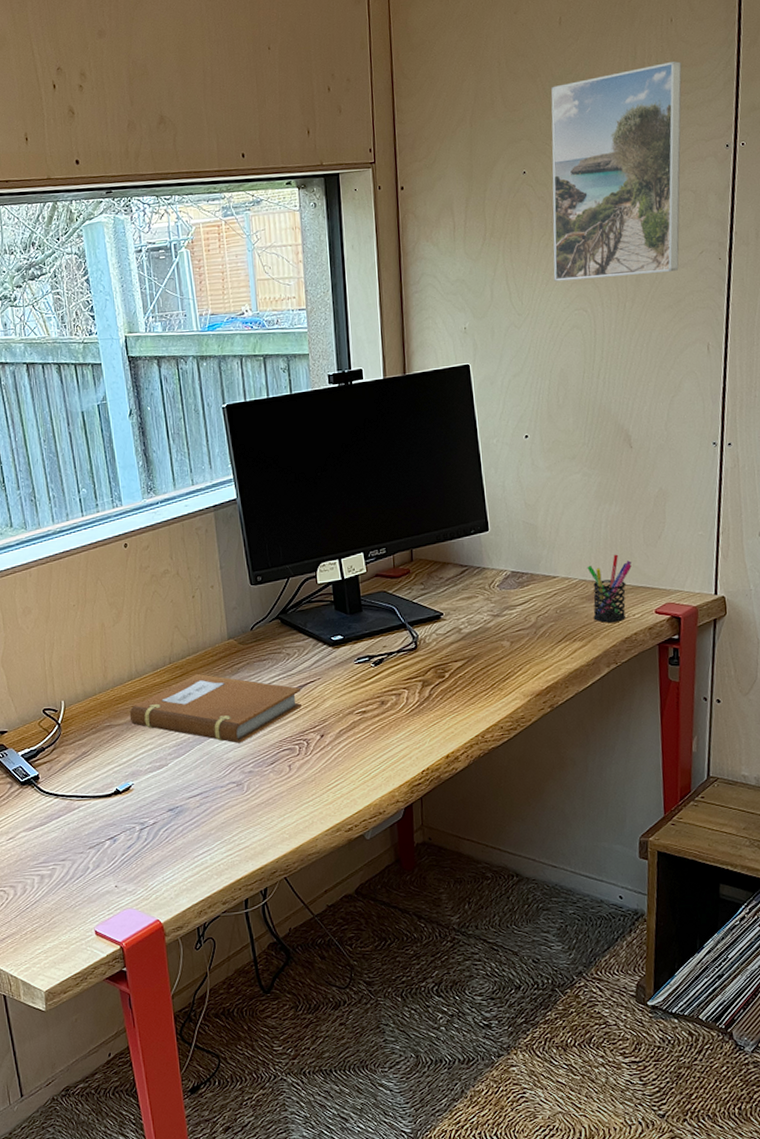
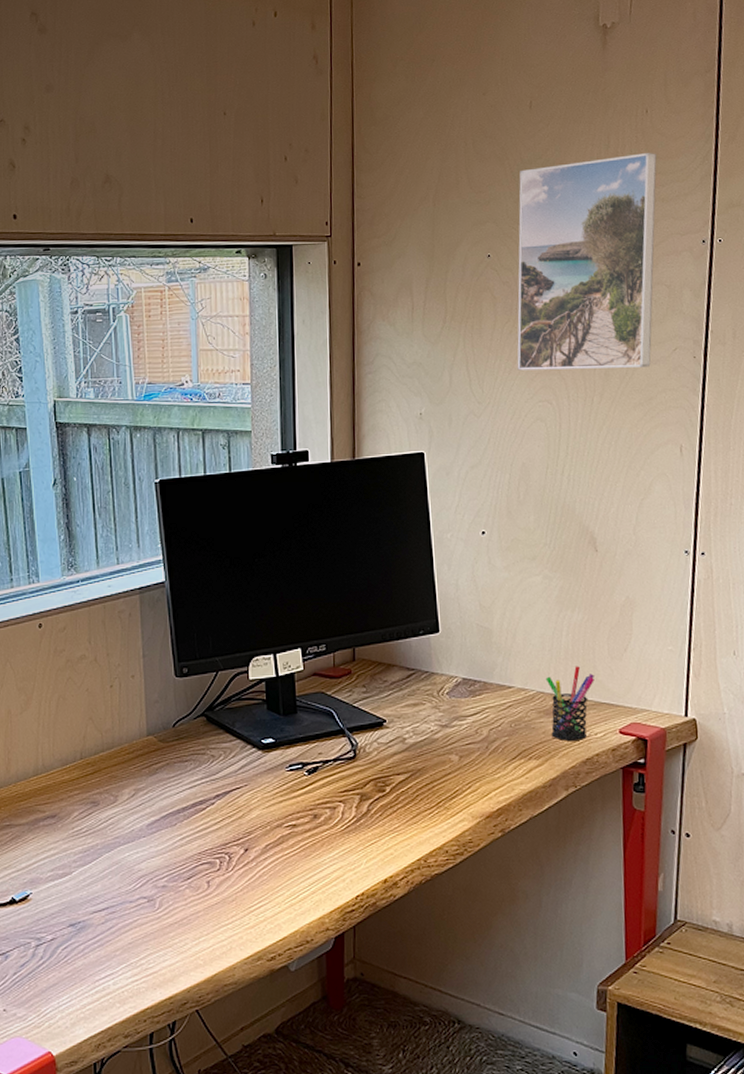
notebook: present [129,673,303,743] -> none [32,772,226,853]

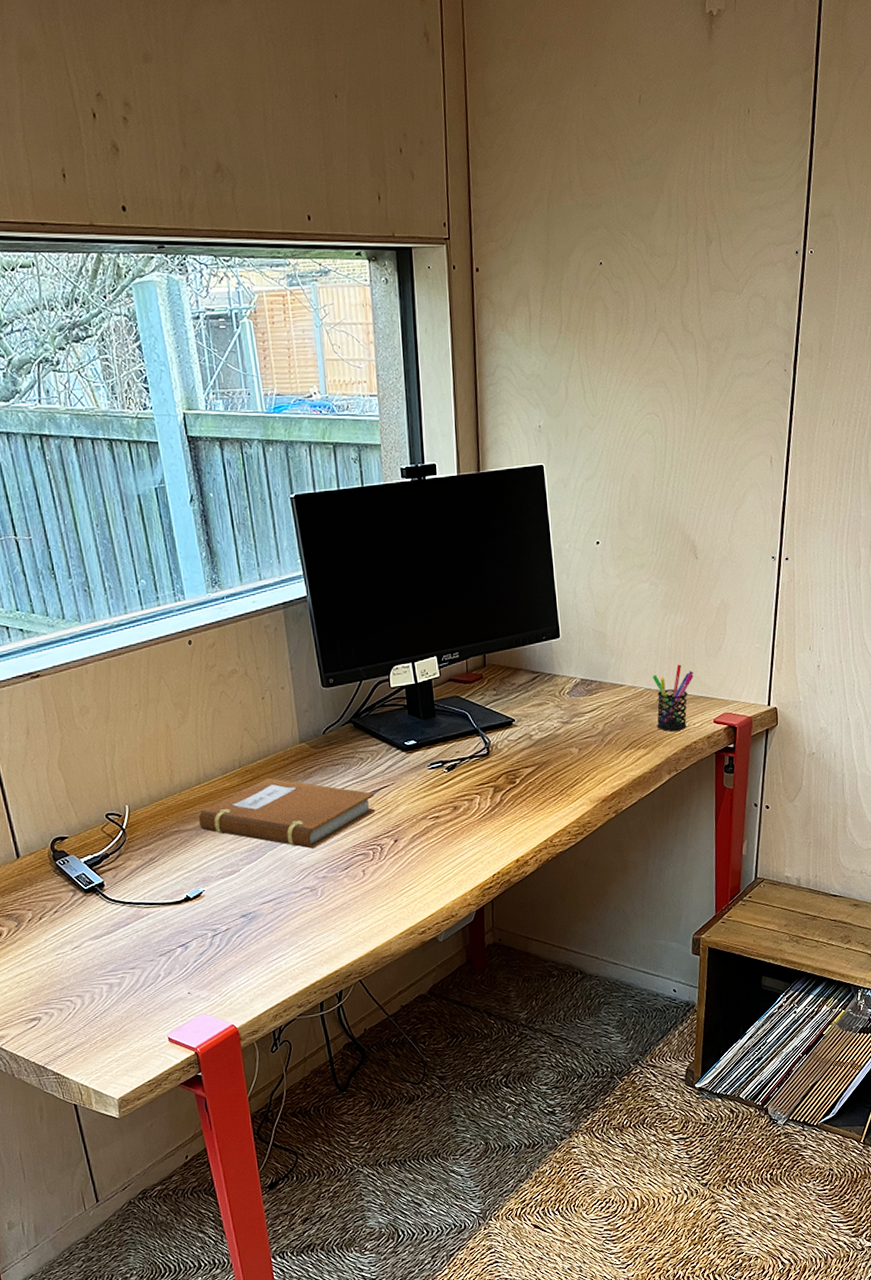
notebook: none [32,772,226,853] -> present [198,777,376,849]
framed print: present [517,153,657,371] -> none [627,157,757,383]

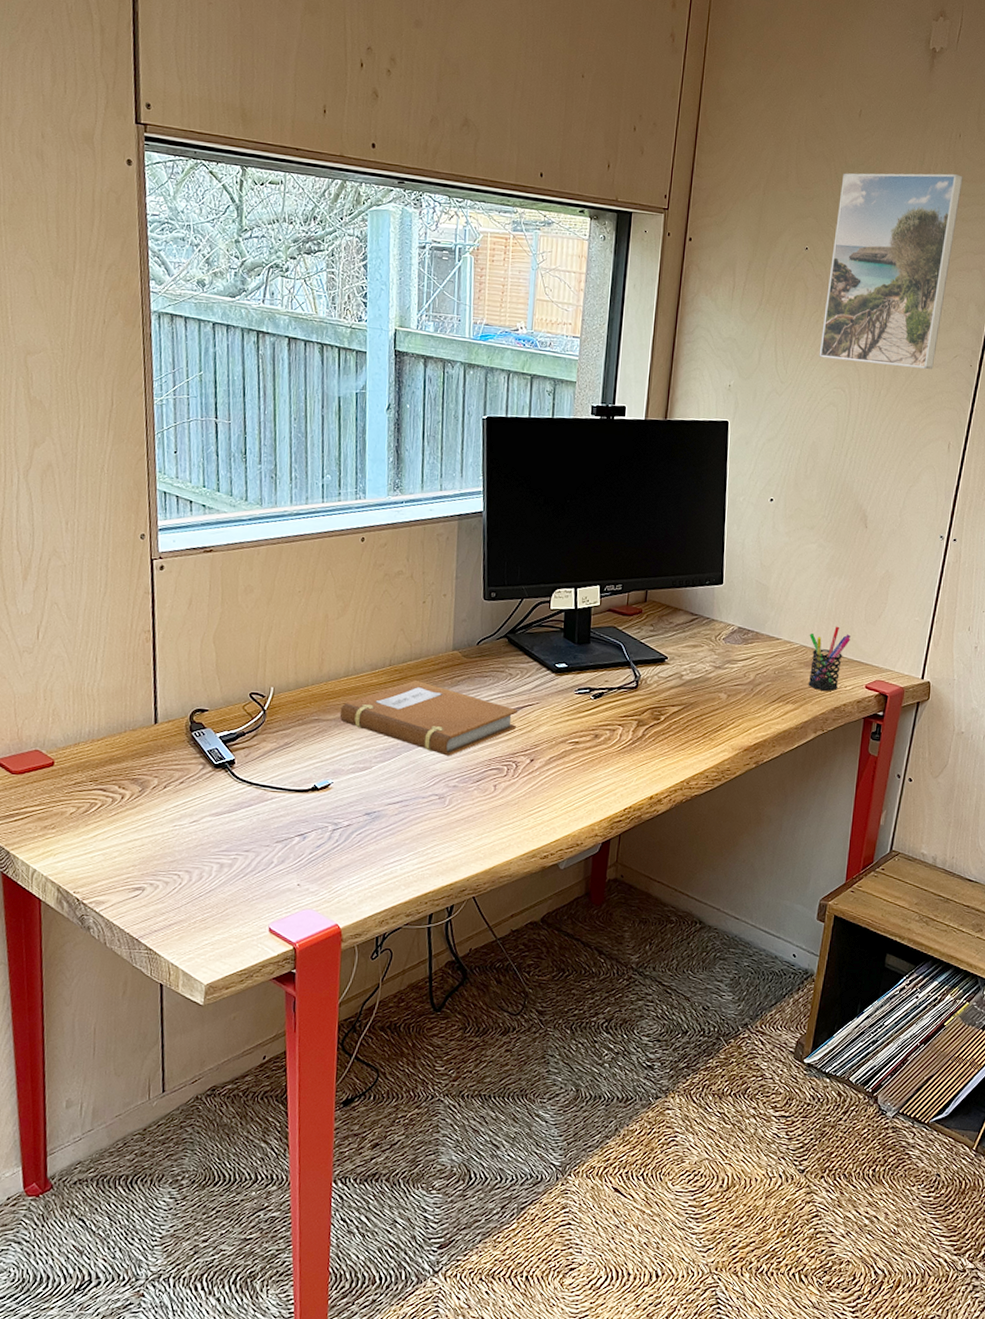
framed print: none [627,157,757,383] -> present [819,173,963,369]

